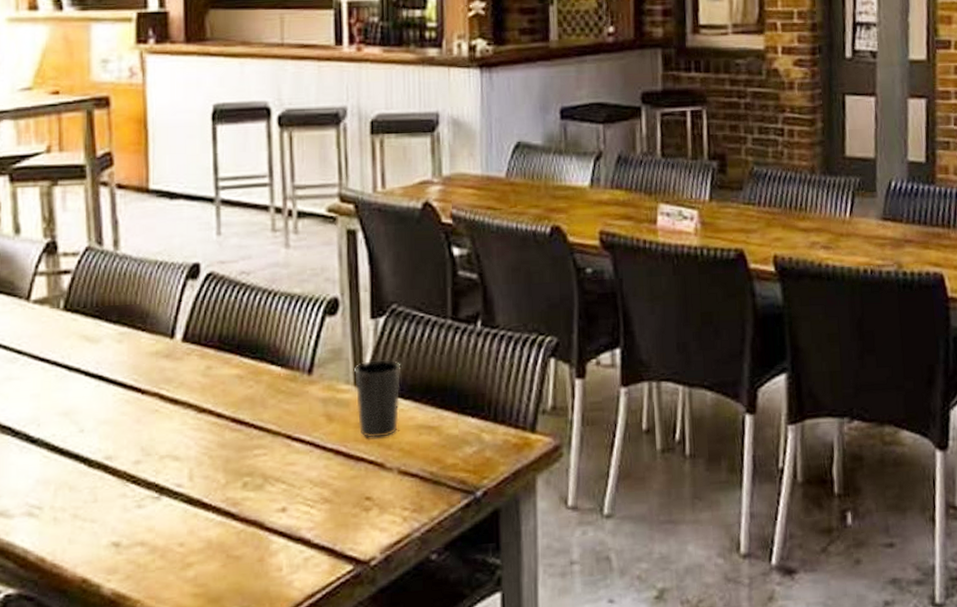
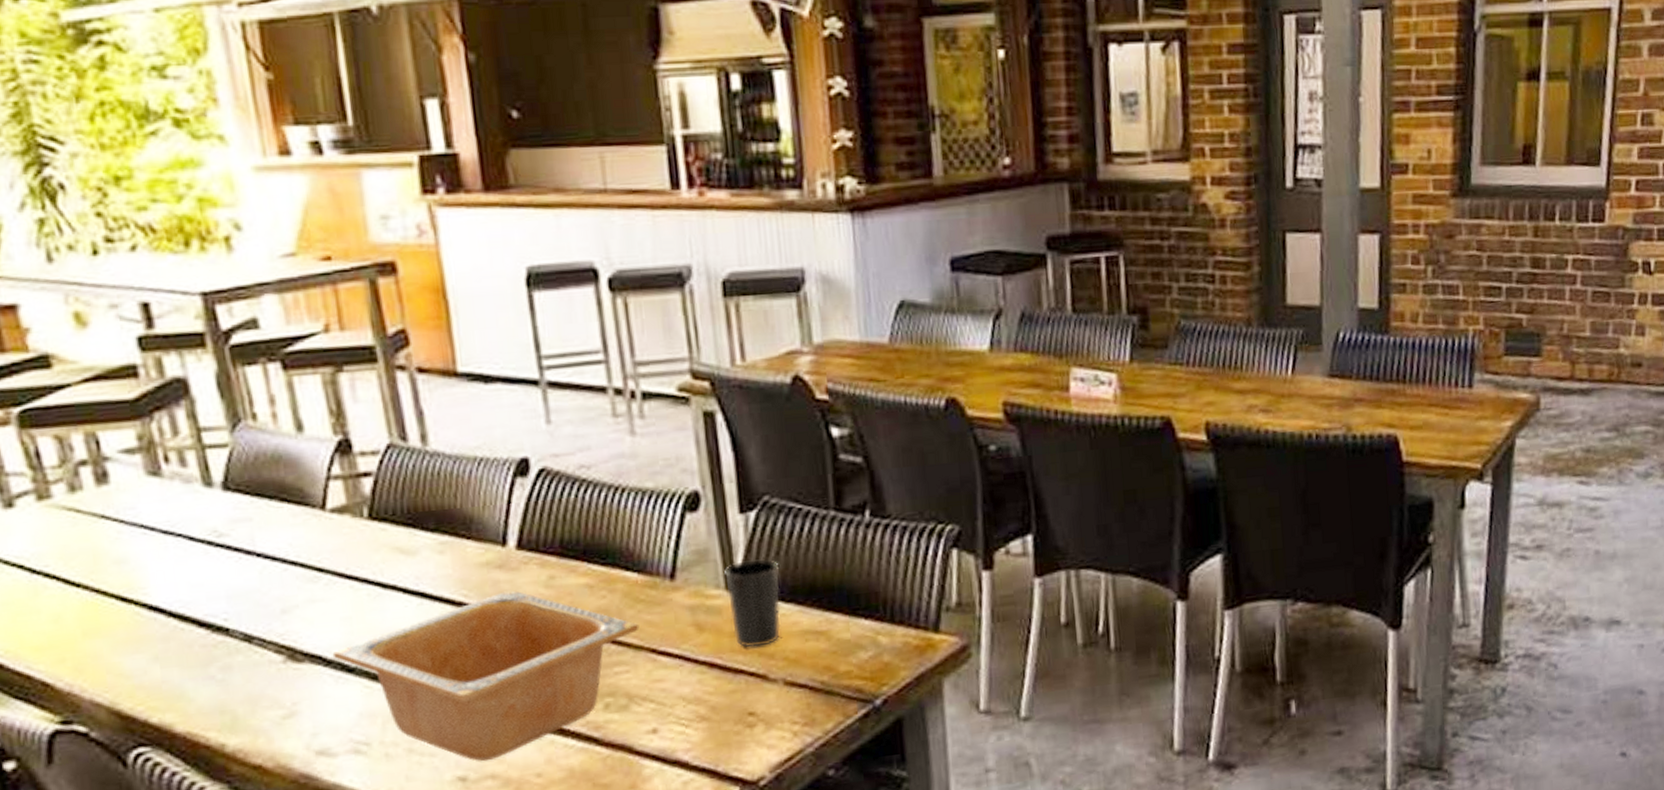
serving bowl: none [20,376,279,530] -> present [332,589,640,762]

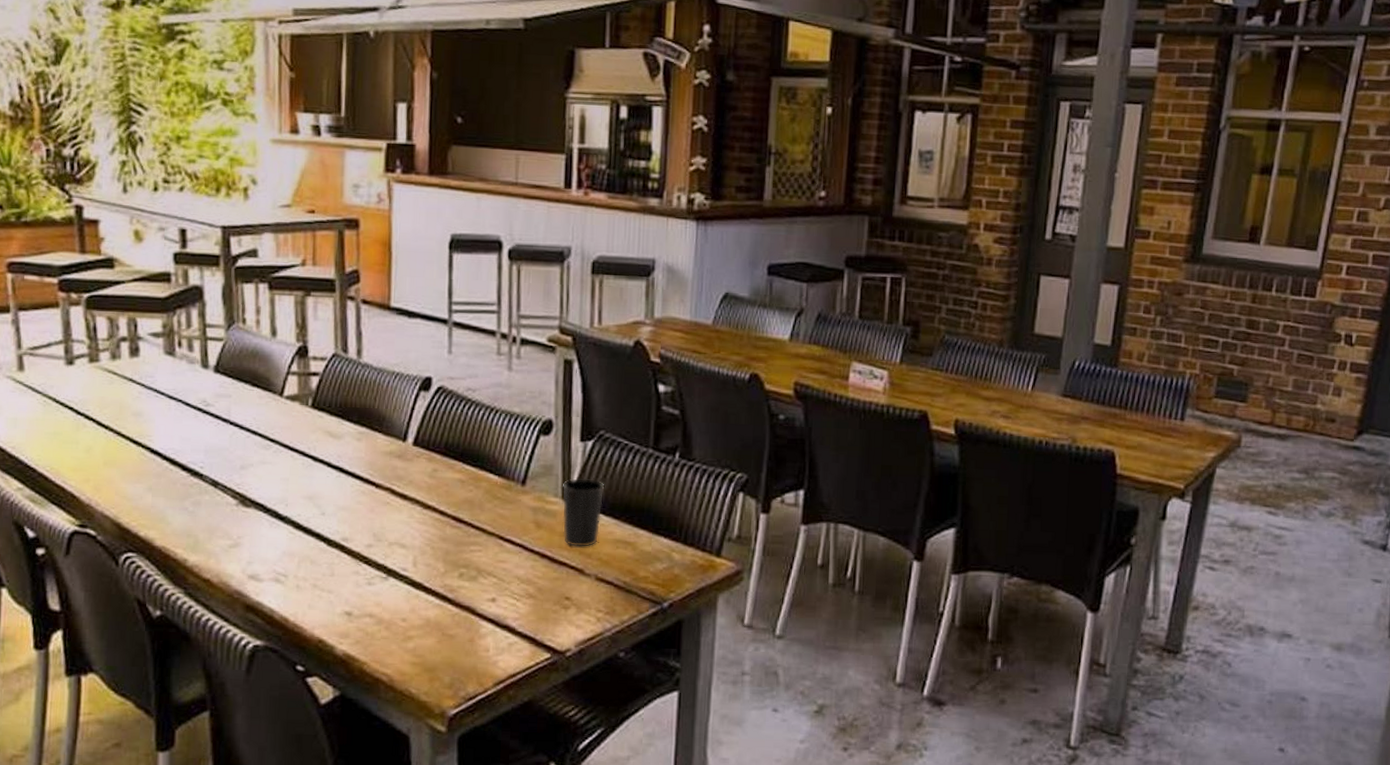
serving bowl: present [332,589,640,762] -> none [271,475,494,603]

